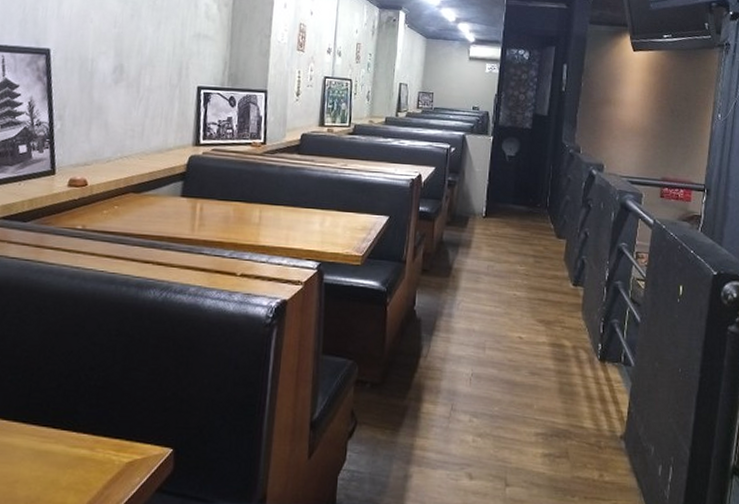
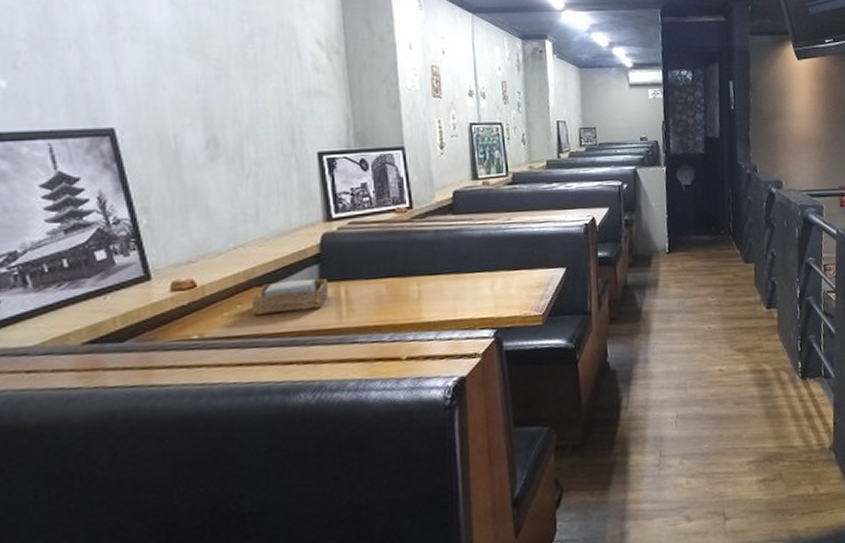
napkin holder: none [125,191,188,219] -> present [252,278,329,315]

